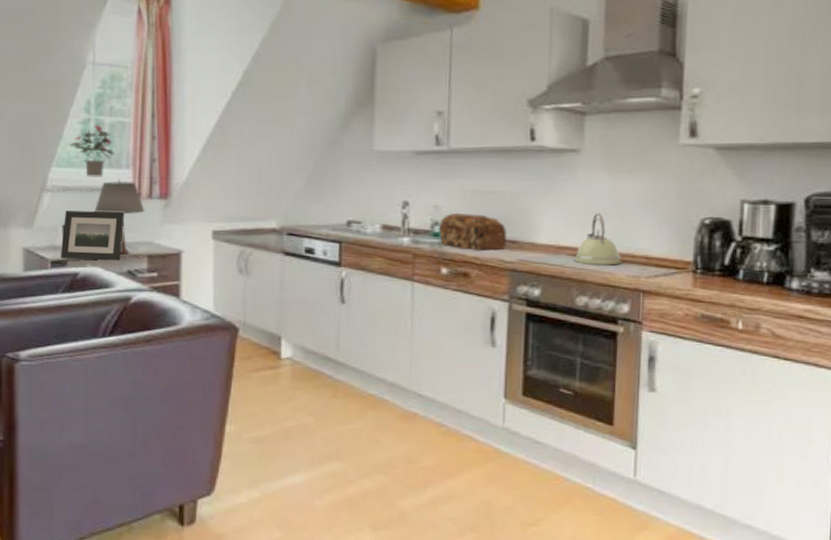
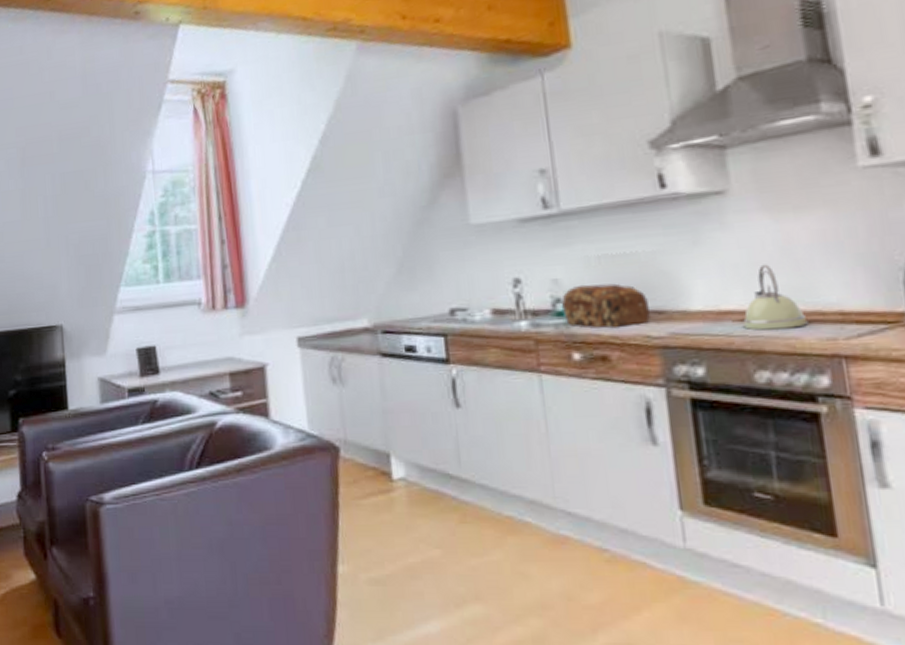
picture frame: present [60,210,125,261] -> none [136,327,201,386]
potted flower: present [69,125,115,177] -> none [136,236,184,293]
table lamp: present [94,179,145,254] -> none [168,291,222,374]

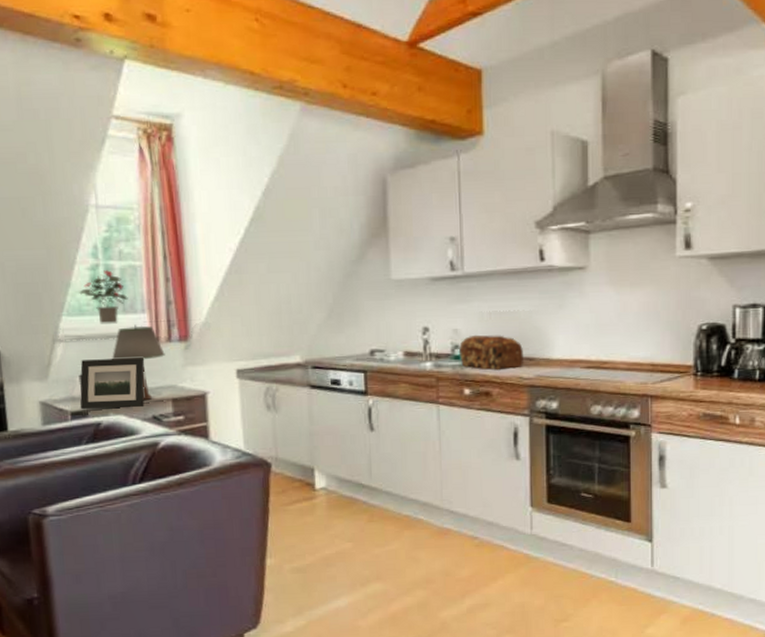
potted flower: none [136,236,184,293] -> present [79,270,128,324]
picture frame: none [136,327,201,386] -> present [80,358,145,410]
table lamp: none [168,291,222,374] -> present [112,324,165,400]
kettle: present [743,264,808,331] -> none [588,326,630,376]

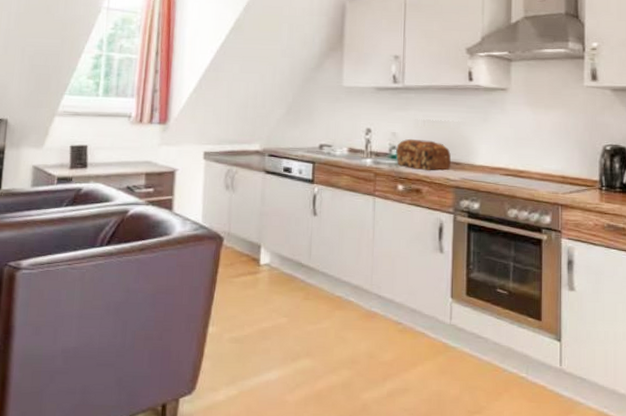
potted flower: present [79,270,128,324] -> none [82,60,122,105]
picture frame: present [80,358,145,410] -> none [66,133,128,178]
table lamp: present [112,324,165,400] -> none [100,106,146,172]

